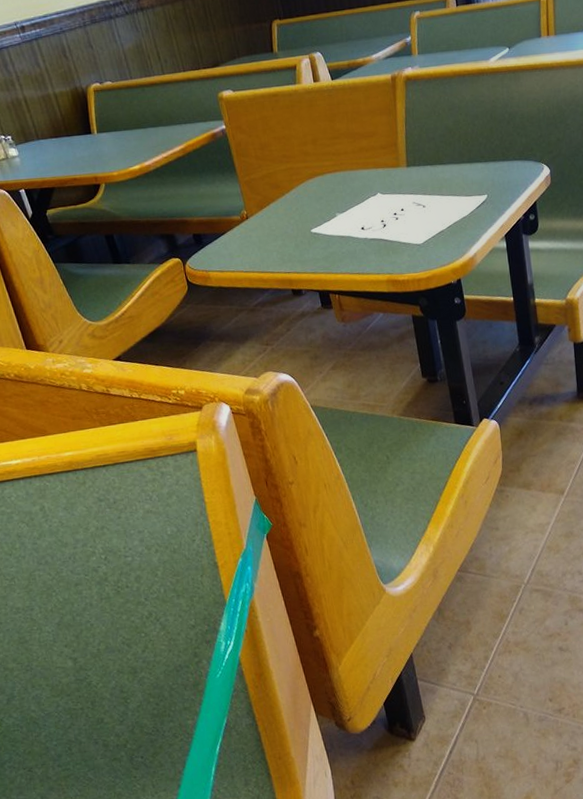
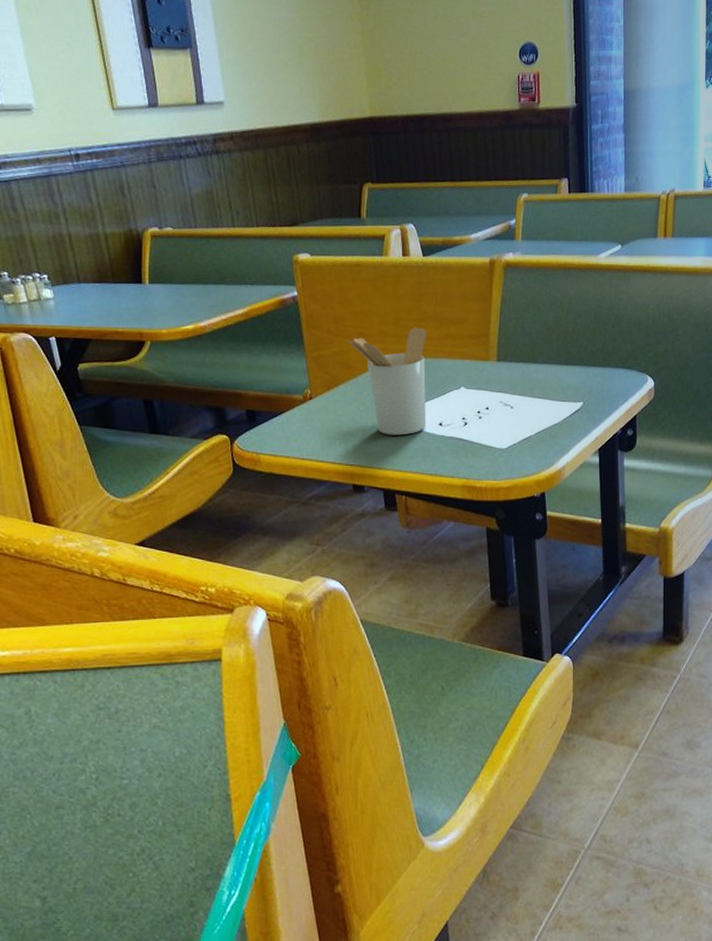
utensil holder: none [273,144,350,243] -> present [347,327,427,436]

